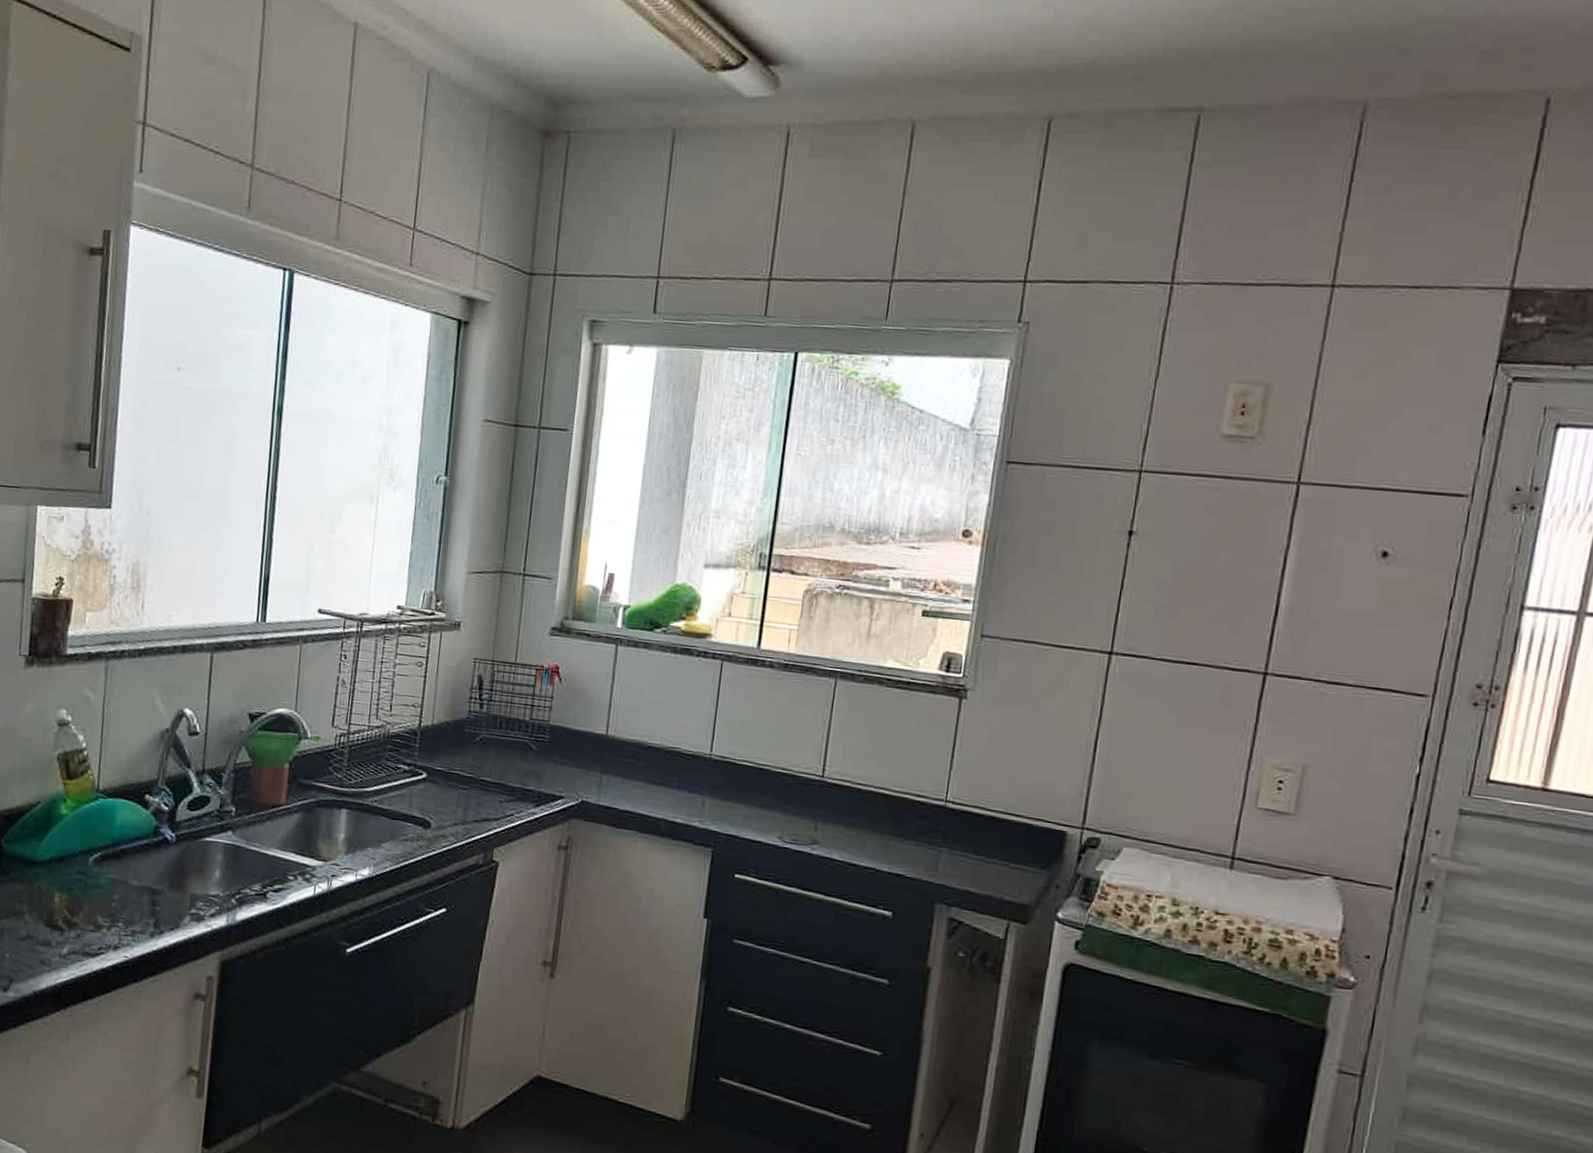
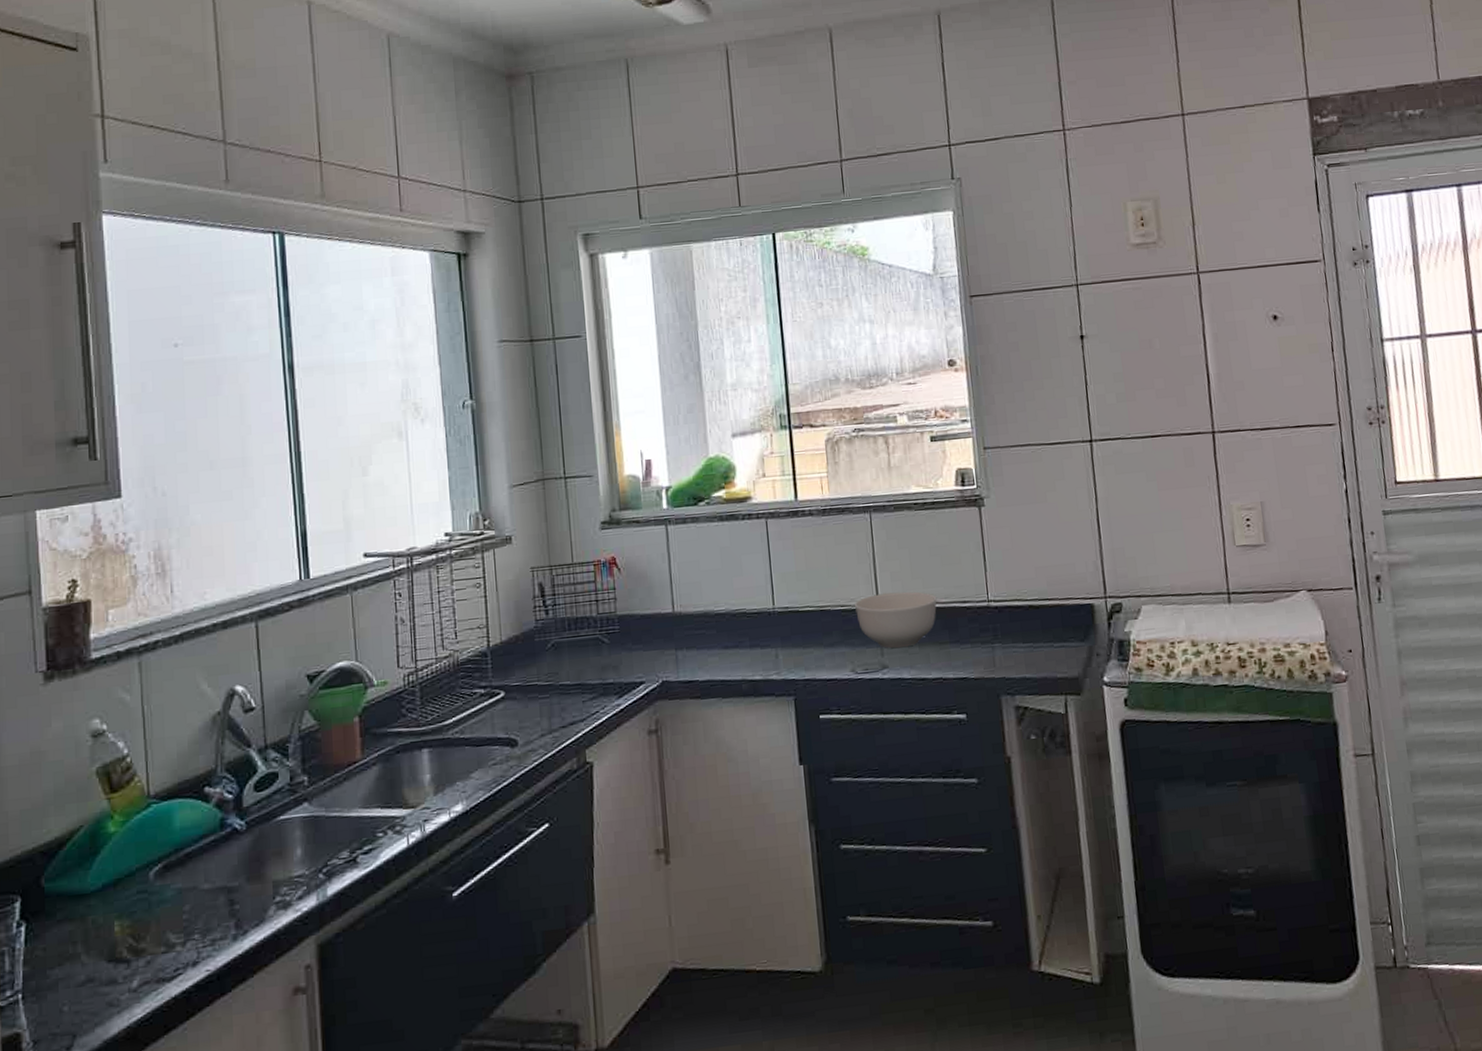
bowl: none [796,765,889,828] -> present [854,591,937,649]

